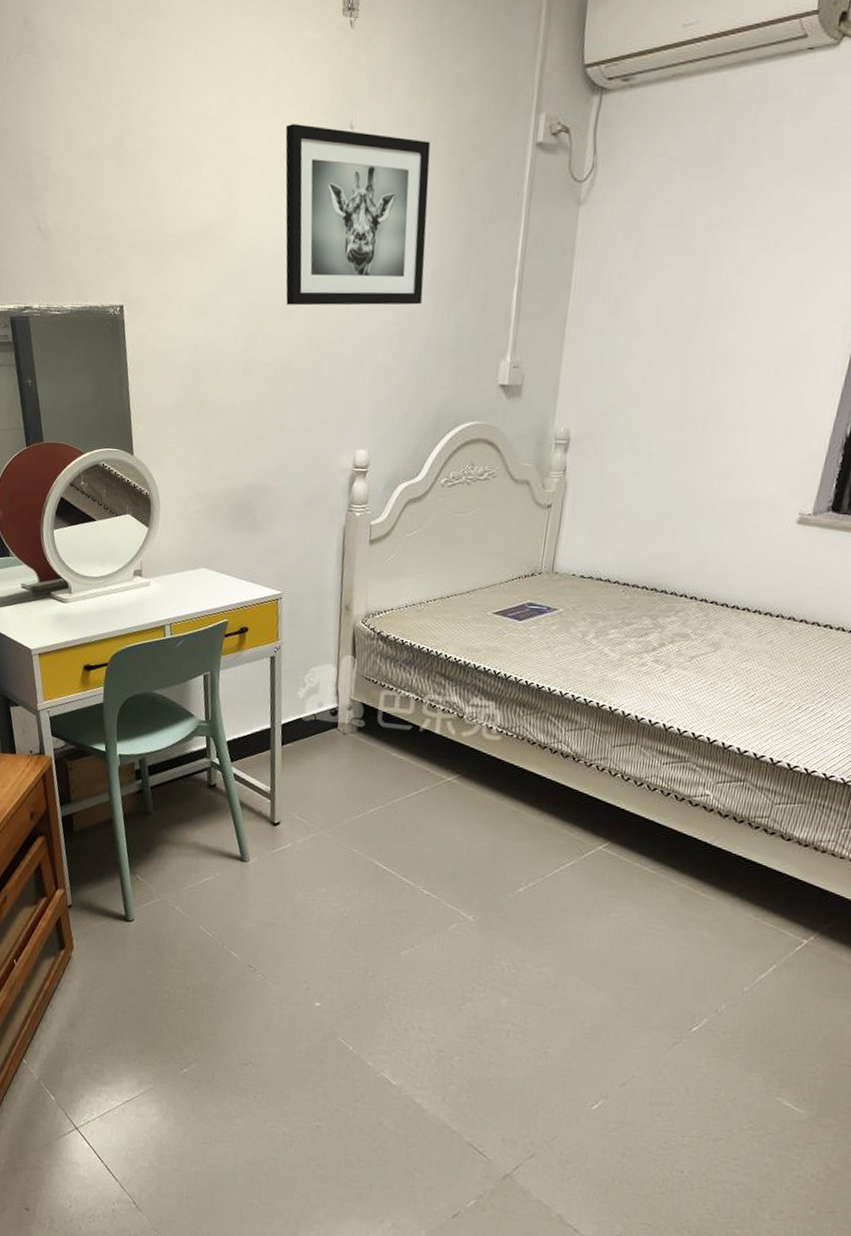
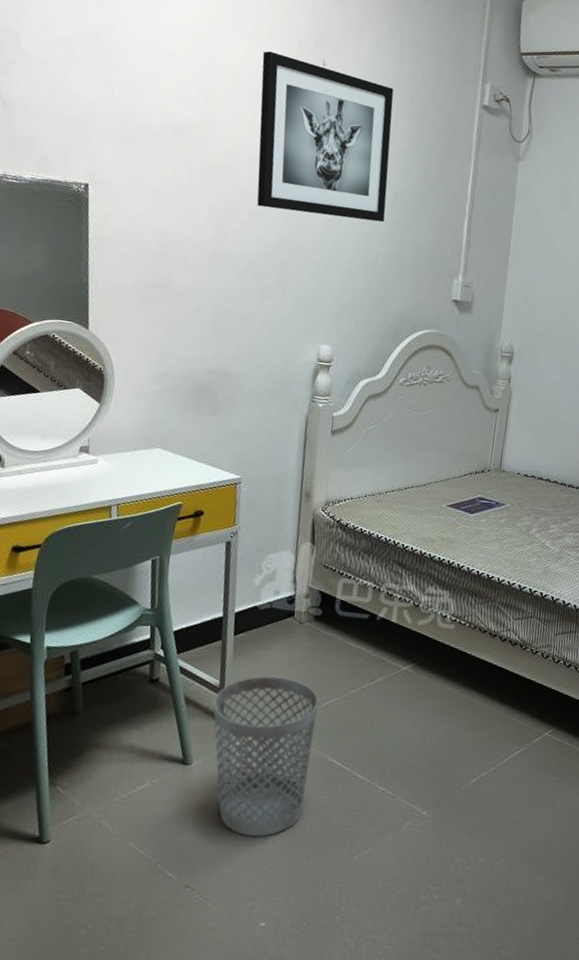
wastebasket: none [265,784,363,929] -> present [213,676,319,837]

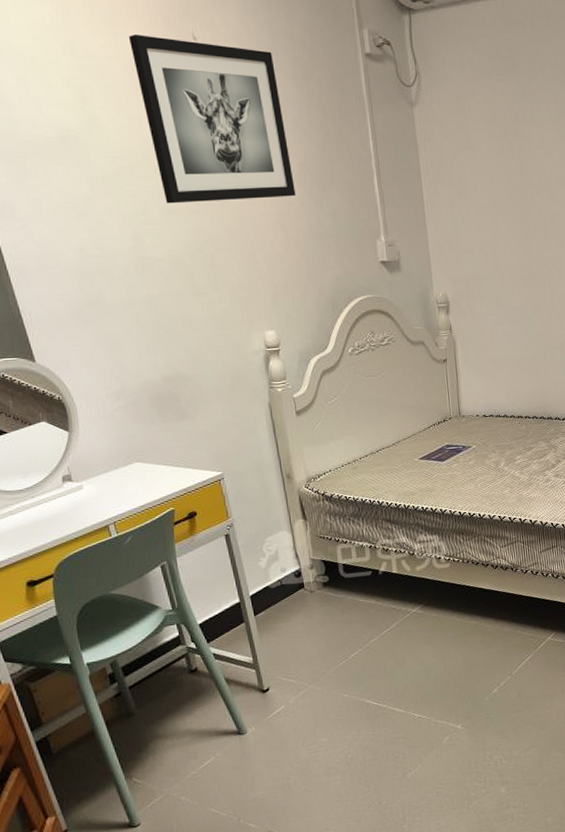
wastebasket: present [213,676,319,837] -> none [251,642,353,781]

